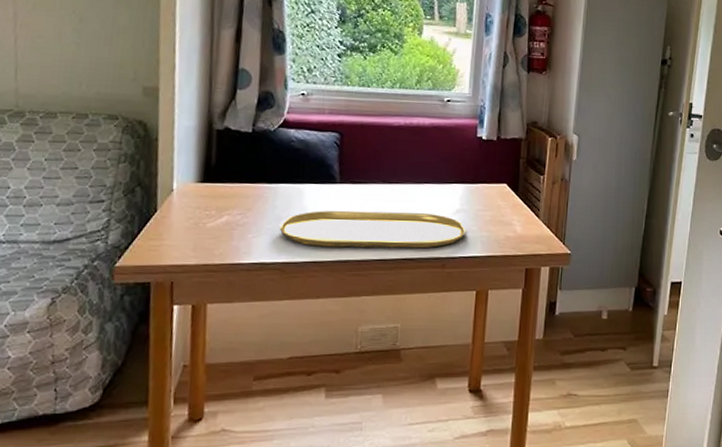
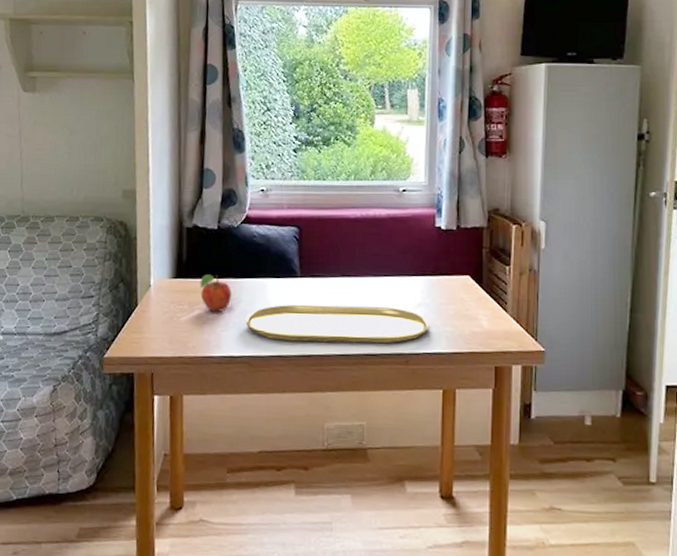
fruit: none [230,179,265,218] -> present [200,274,231,312]

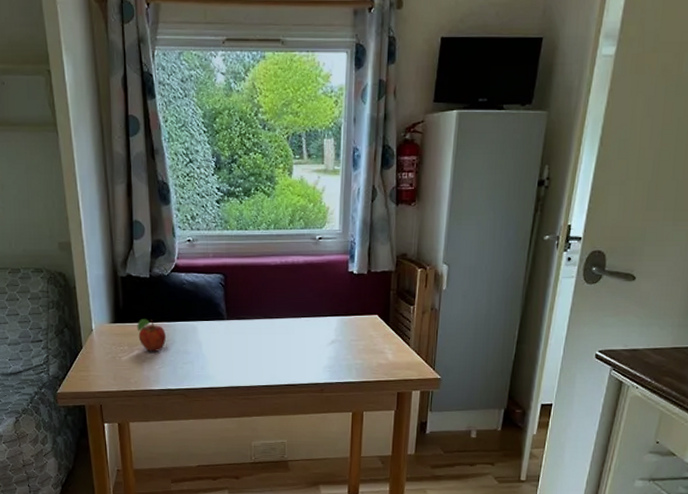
placemat: present [245,304,430,344] -> none [180,343,342,376]

